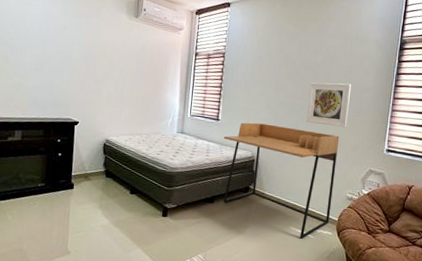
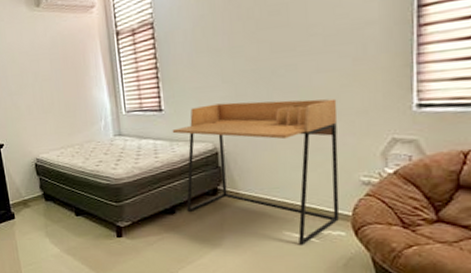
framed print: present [306,82,352,127] -> none [279,20,346,90]

